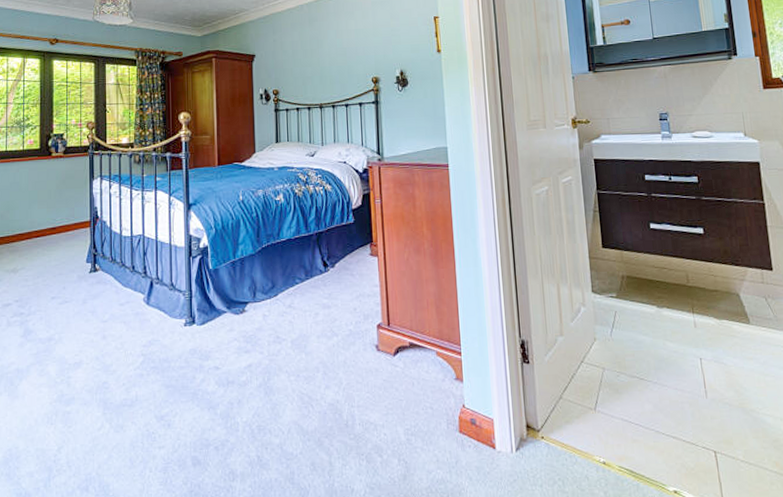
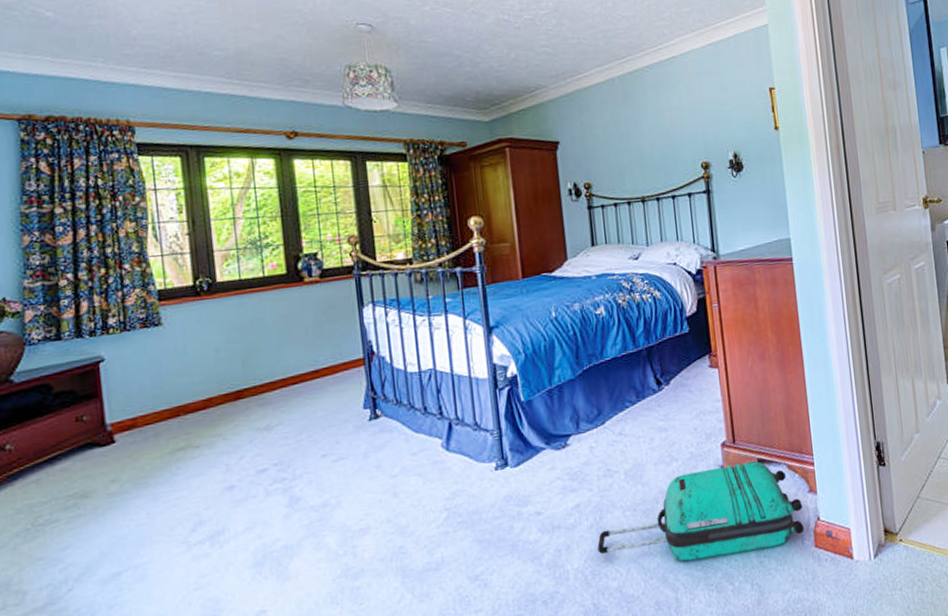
suitcase: none [264,345,450,429] -> present [597,461,804,562]

